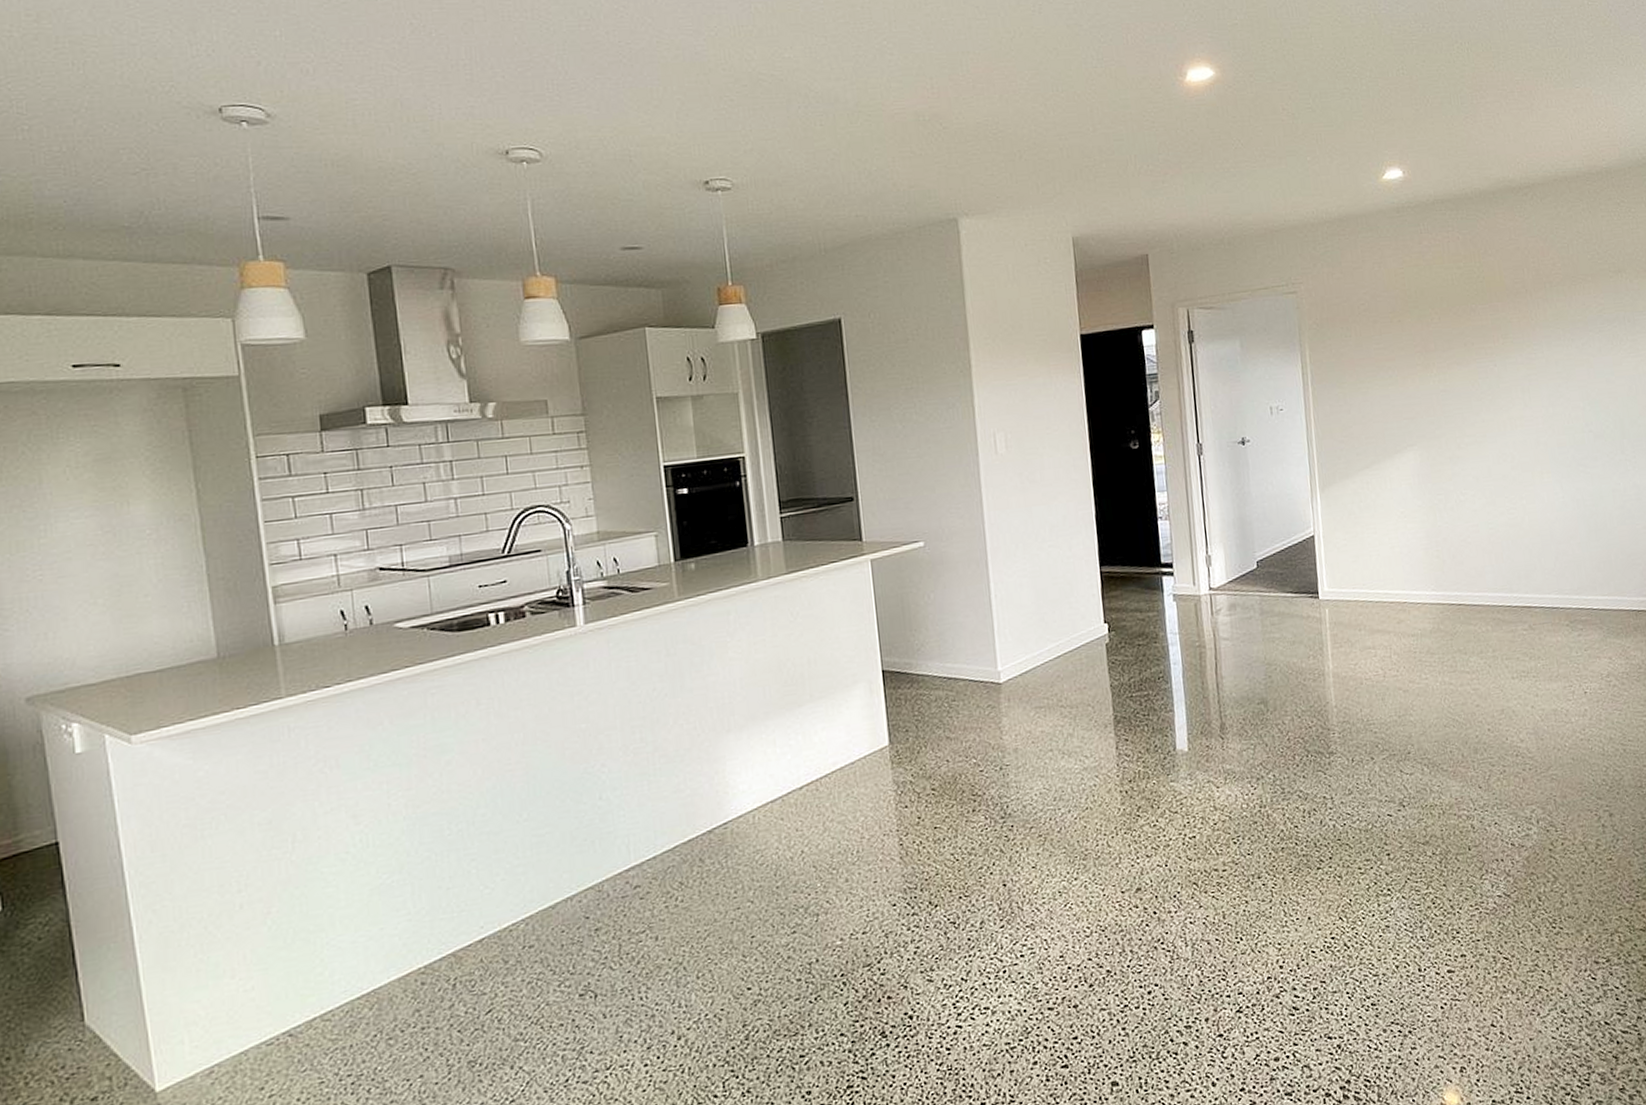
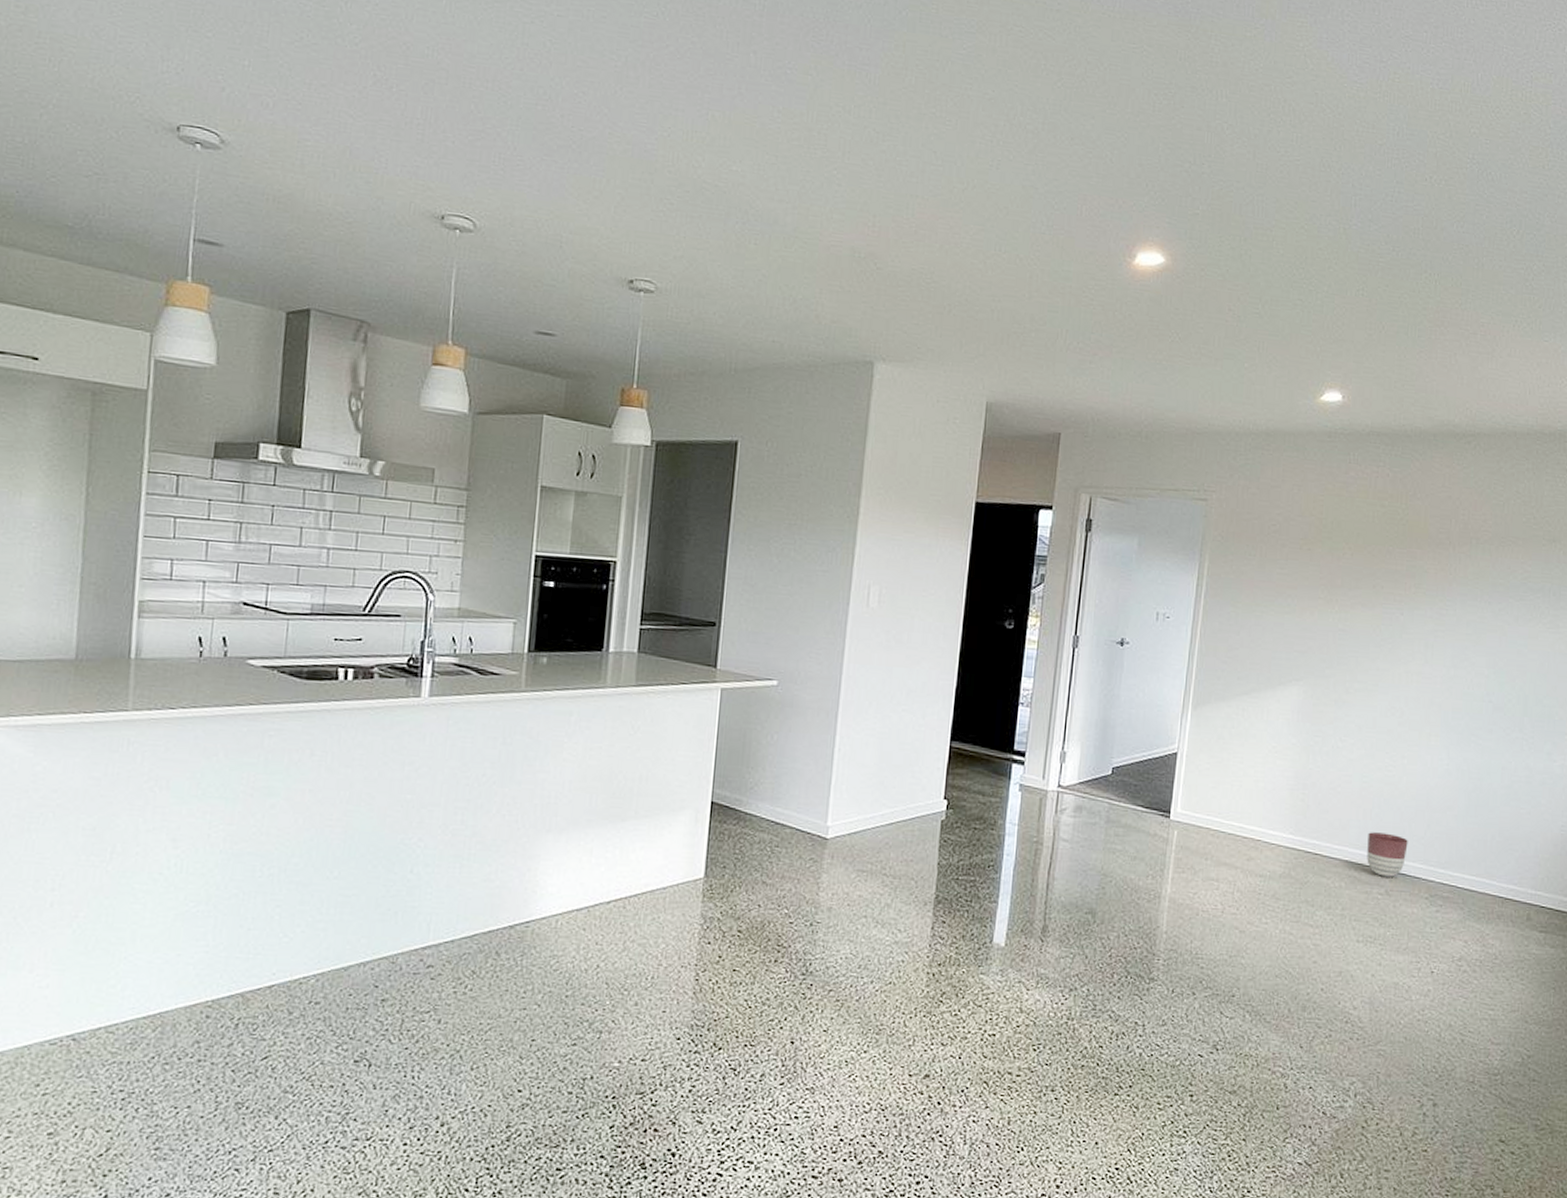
planter: none [1503,571,1542,614] -> present [1367,832,1408,877]

